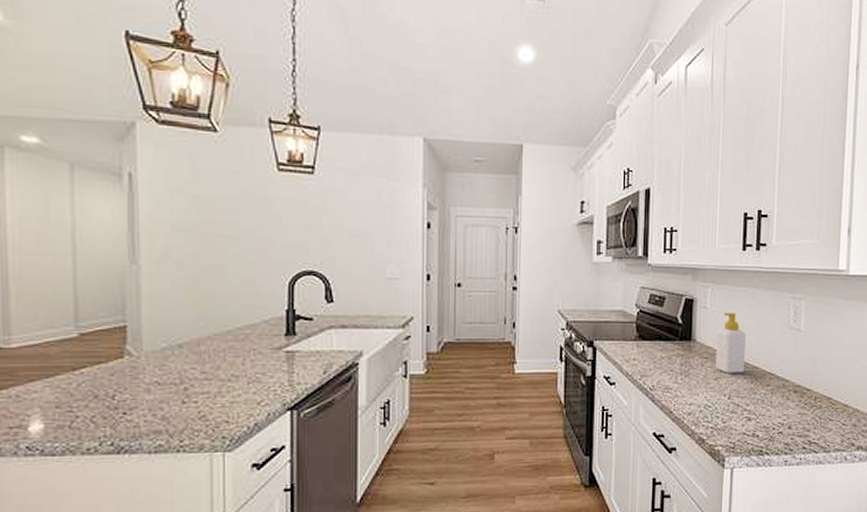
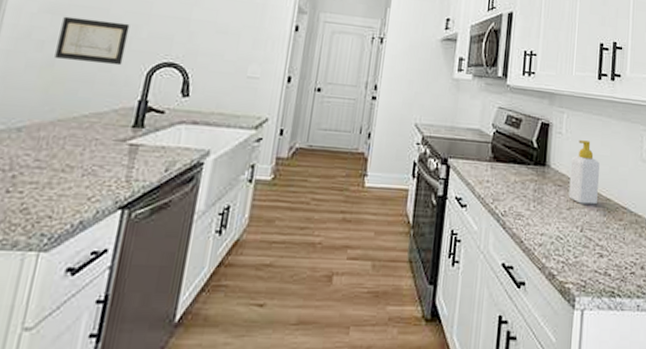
wall art: none [197,234,263,278] -> present [55,16,130,66]

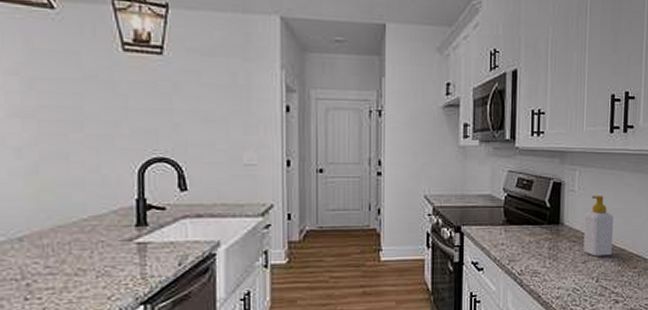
wall art: present [55,16,130,66] -> none [35,119,110,166]

